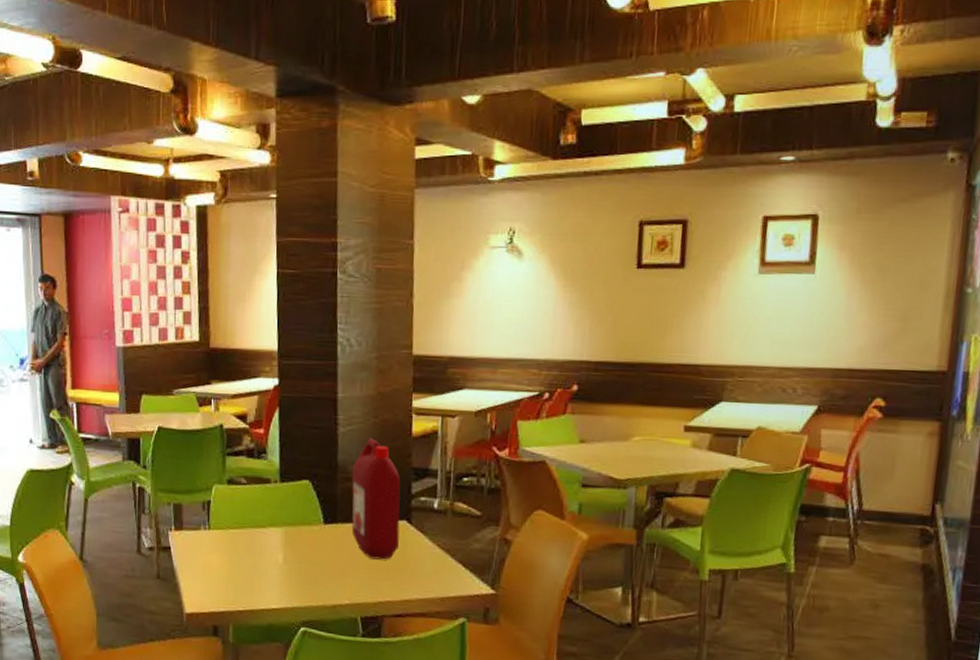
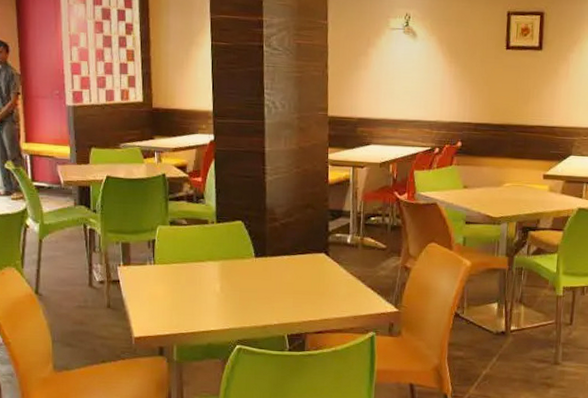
ketchup jug: present [351,438,401,560] -> none [278,185,320,287]

